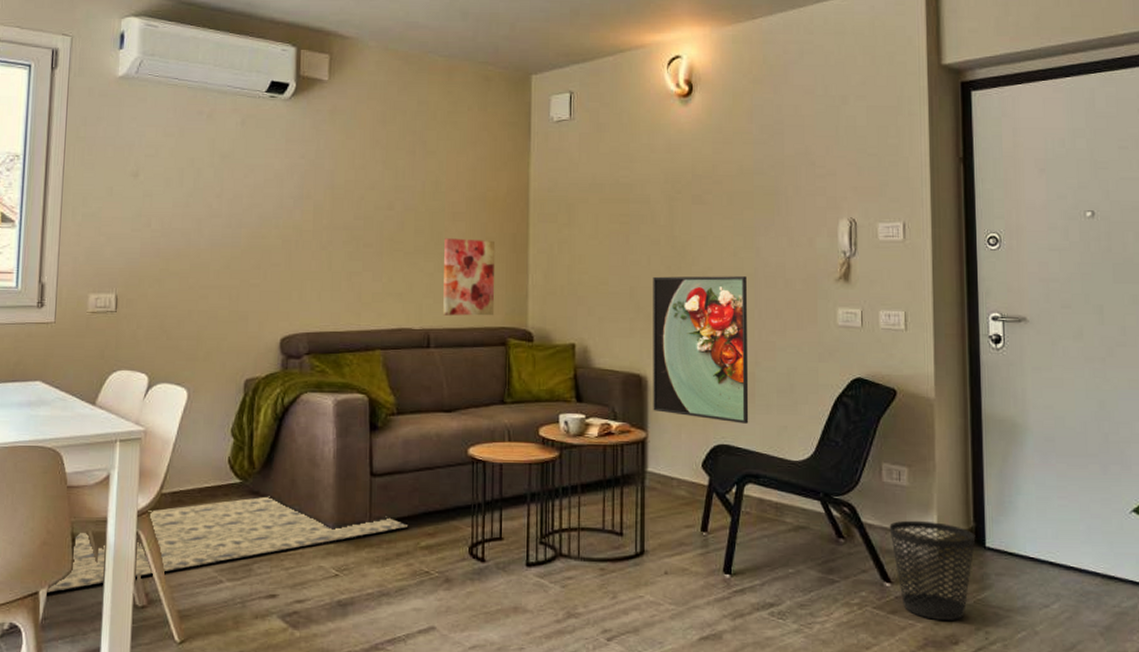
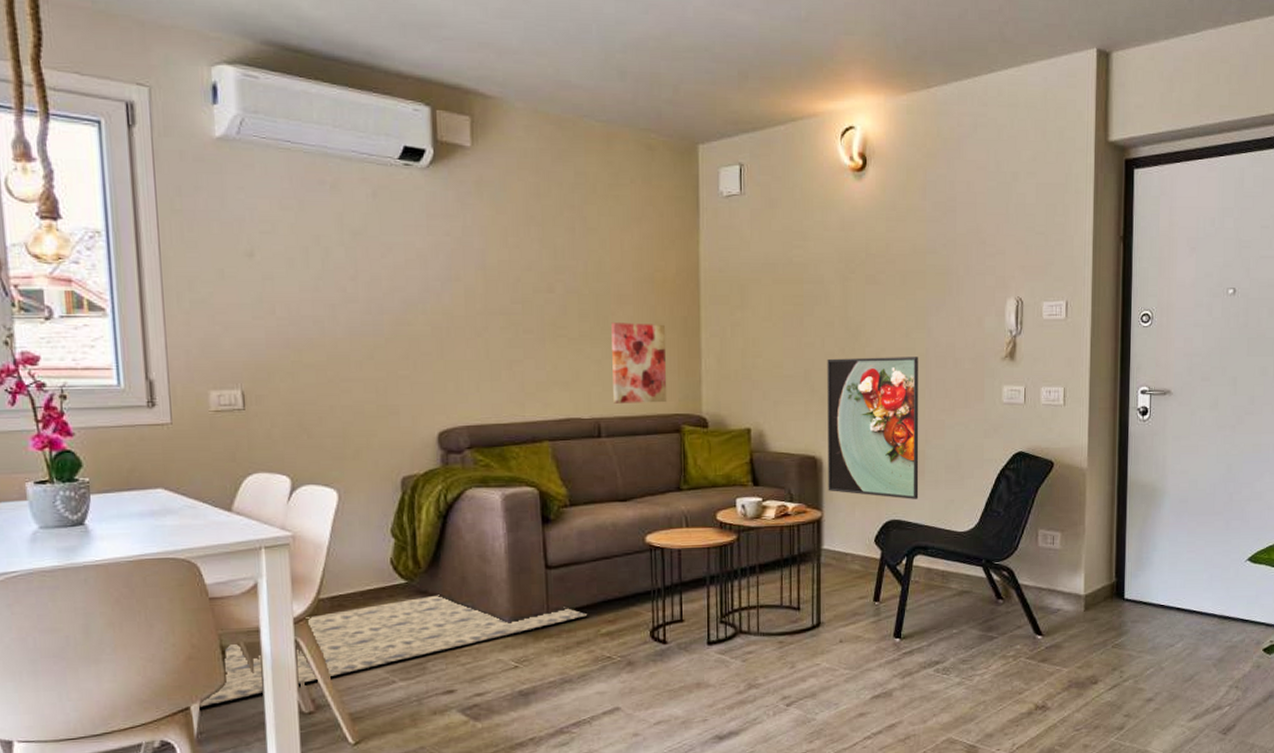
wastebasket: present [889,520,976,620] -> none [1043,579,1117,665]

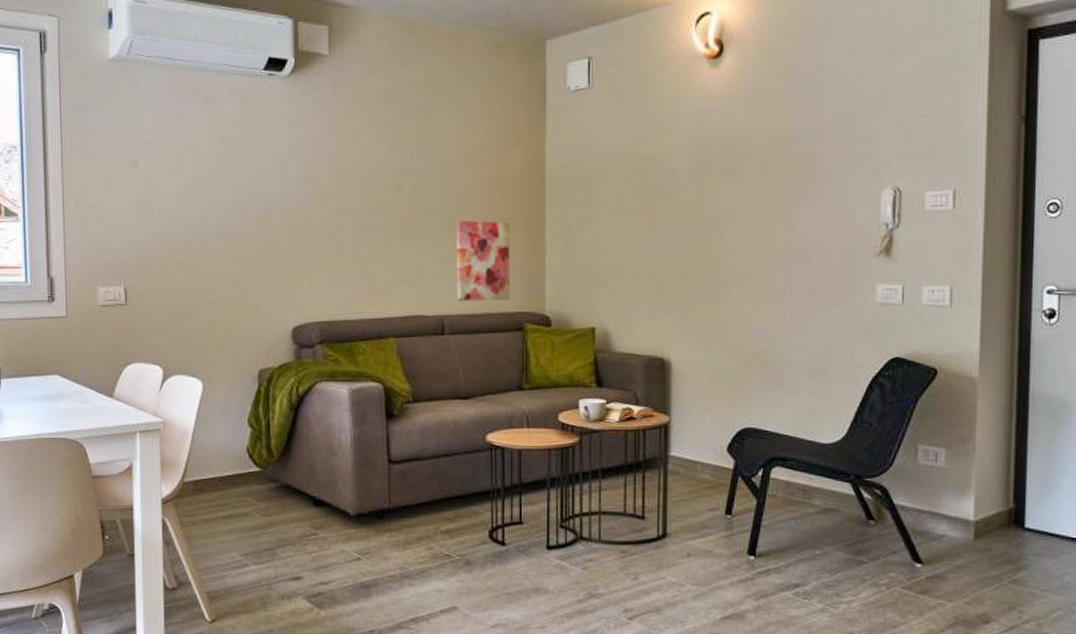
rug: present [199,595,587,707] -> none [81,484,427,576]
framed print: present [827,357,919,499] -> none [676,253,779,406]

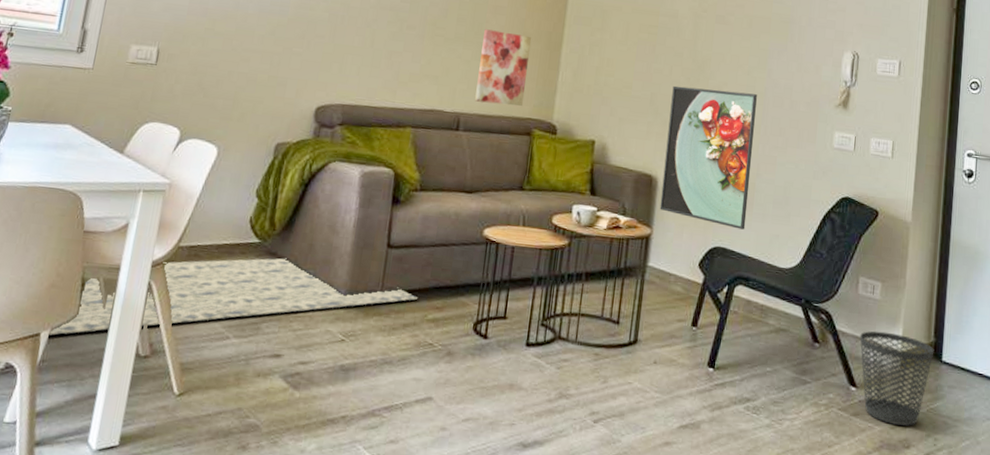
rug: none [81,484,427,576] -> present [49,258,417,336]
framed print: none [676,253,779,406] -> present [659,85,757,230]
wastebasket: none [923,502,1015,600] -> present [860,331,934,426]

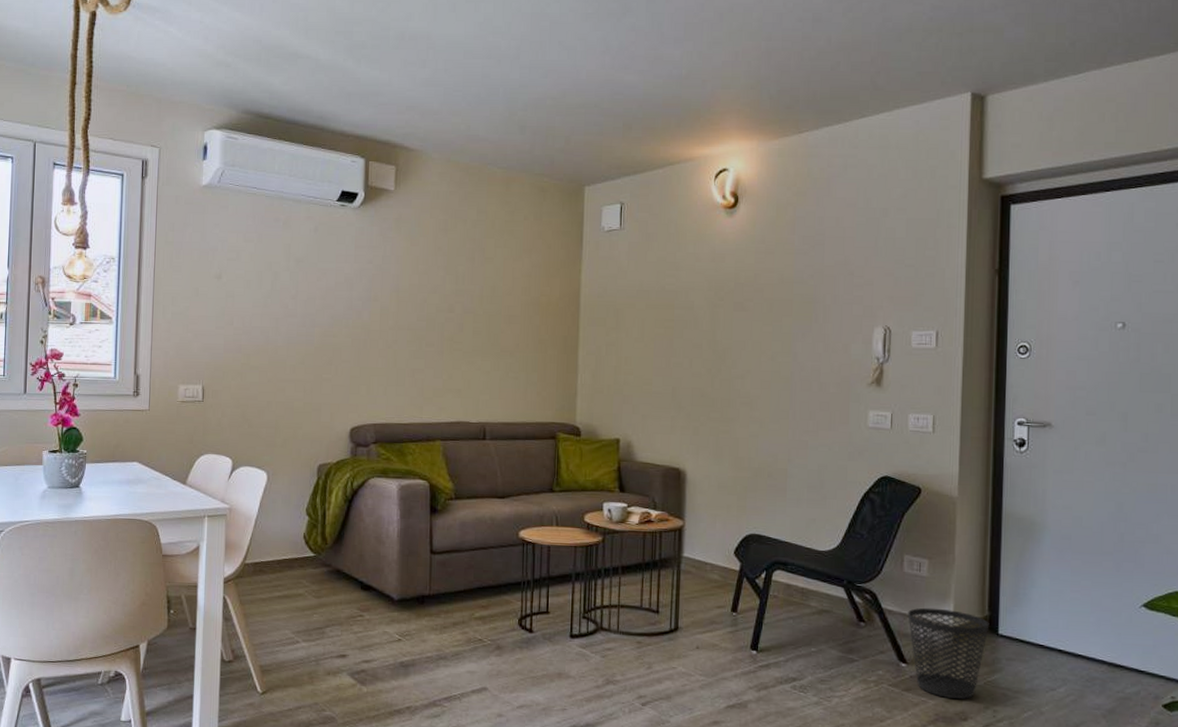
rug: present [49,258,417,336] -> none [146,568,463,647]
wall art: present [475,29,531,106] -> none [498,339,547,412]
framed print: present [659,85,757,230] -> none [690,378,783,516]

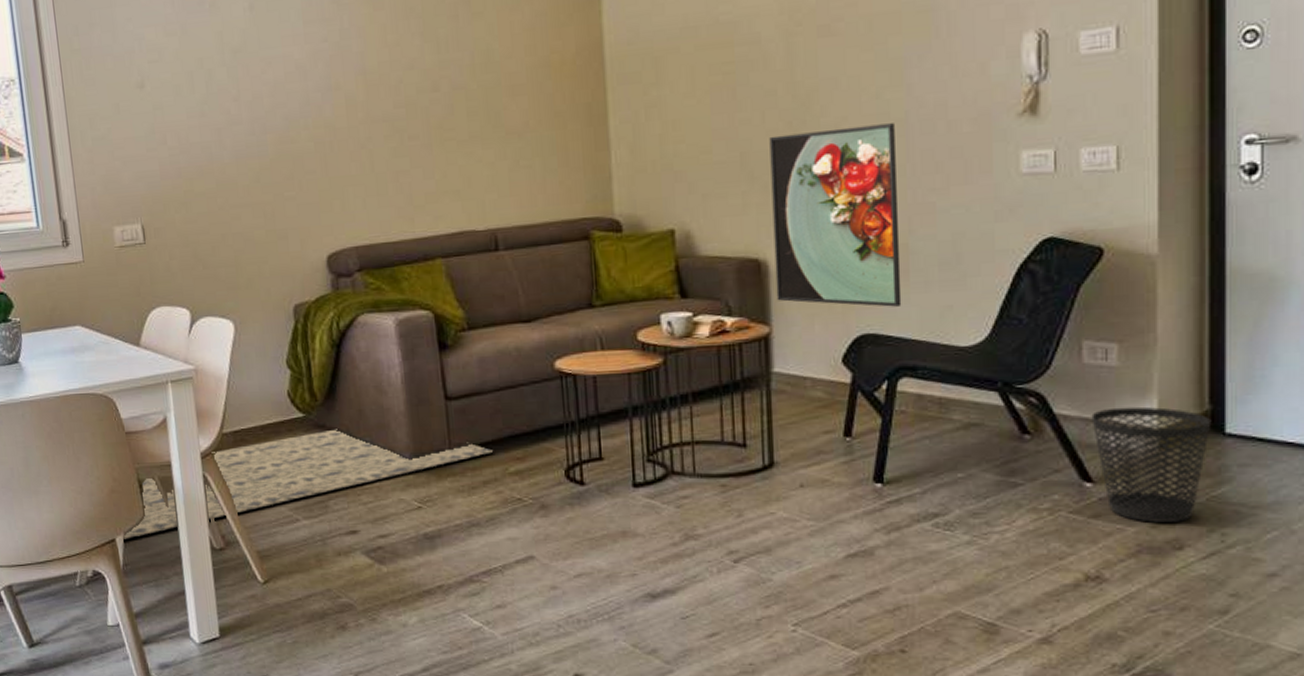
rug: none [146,568,463,647] -> present [123,429,492,539]
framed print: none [690,378,783,516] -> present [769,123,902,307]

